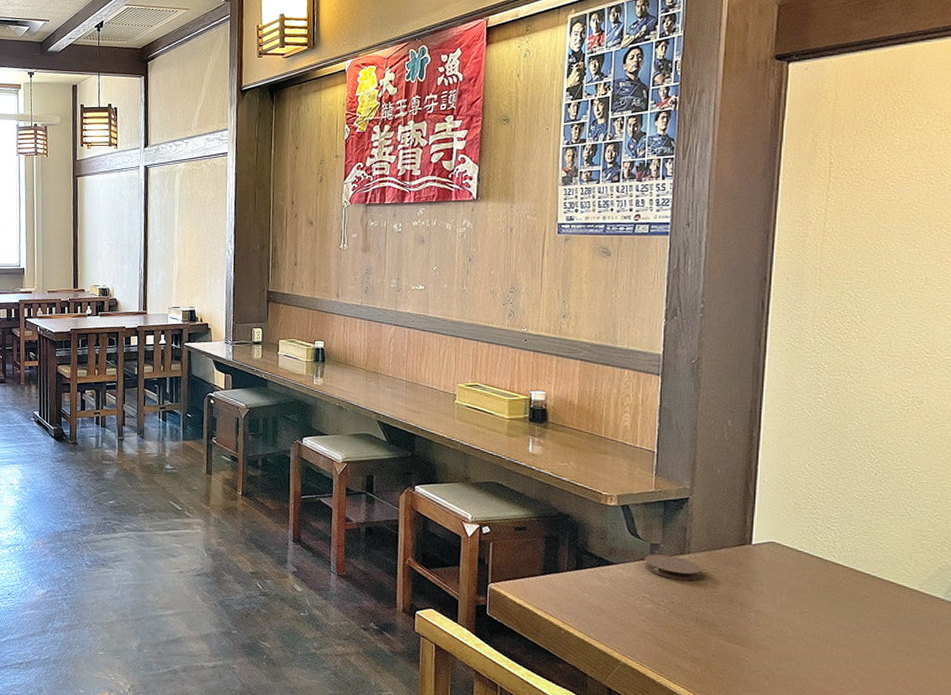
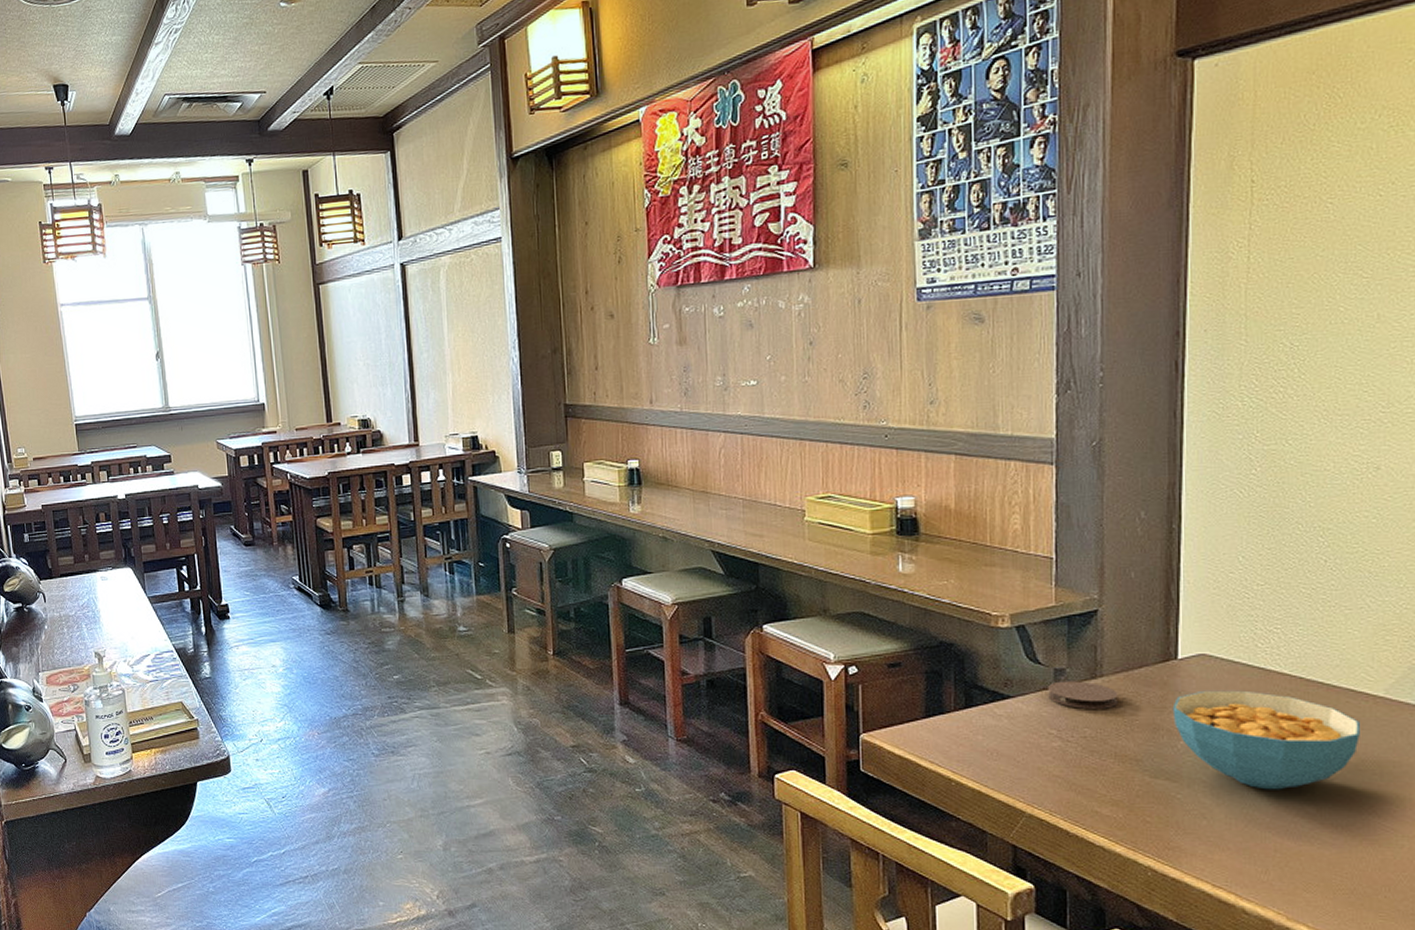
cereal bowl: none [745,572,898,661] -> present [1172,690,1360,790]

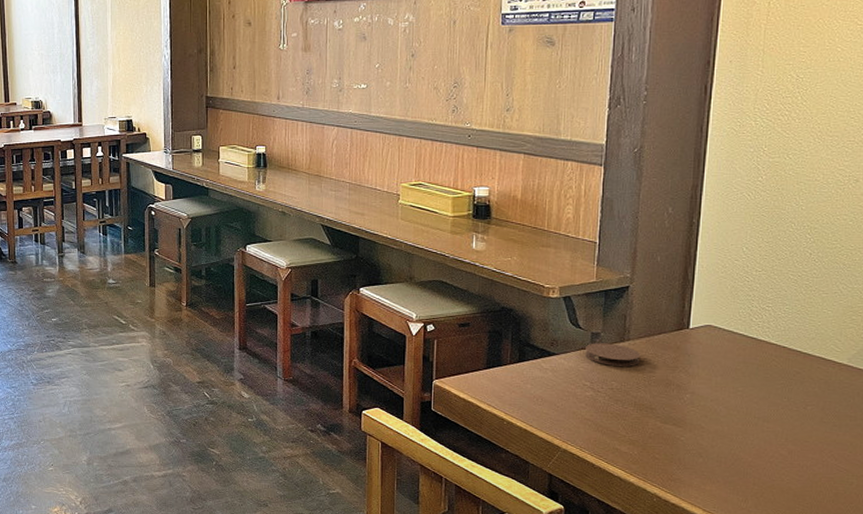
cereal bowl: present [1172,690,1360,790] -> none [682,354,827,436]

